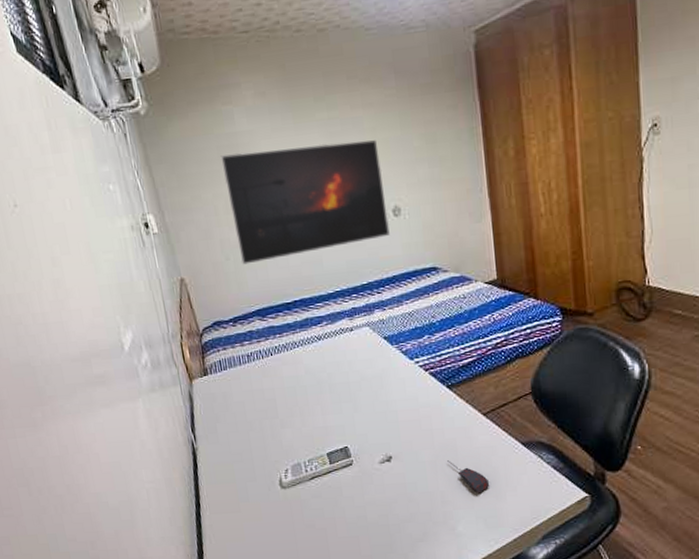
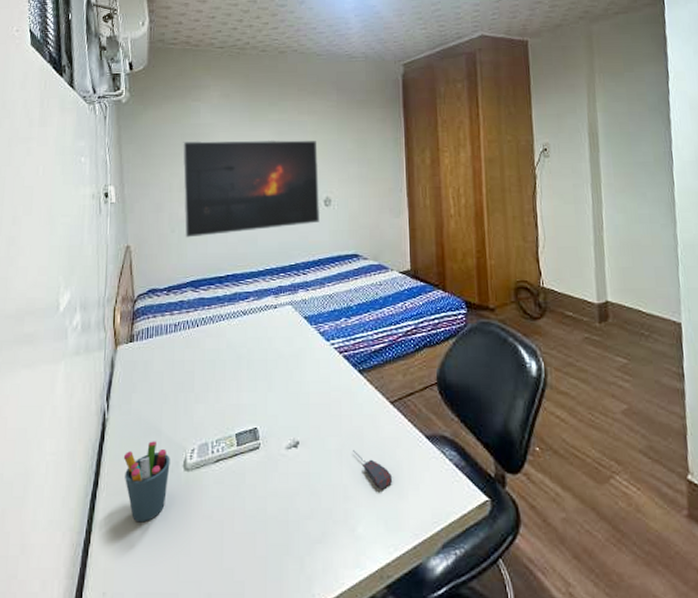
pen holder: none [219,465,268,535] -> present [123,441,170,523]

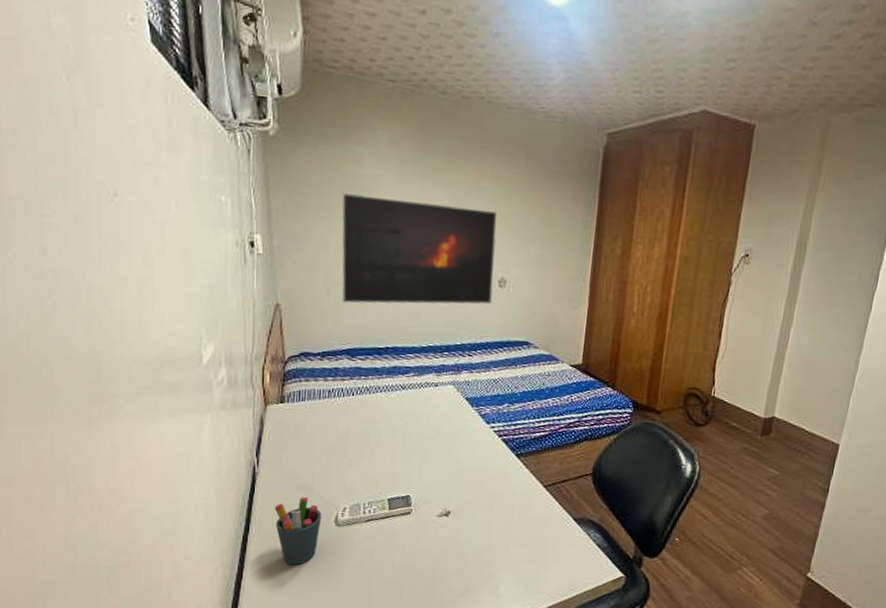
computer mouse: present [353,450,393,490] -> none [502,524,537,559]

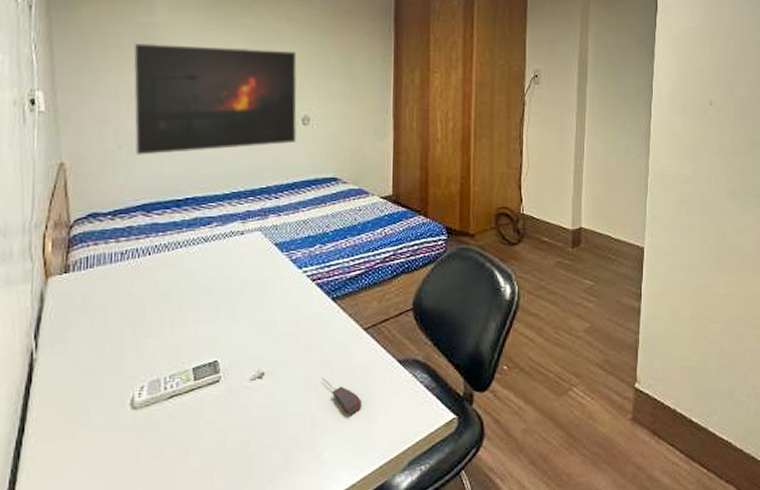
pen holder: present [274,497,322,566] -> none [56,380,115,468]
computer mouse: none [502,524,537,559] -> present [322,378,363,415]

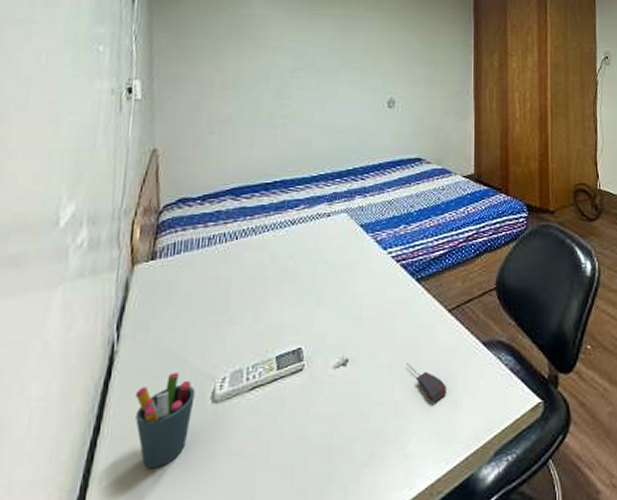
pen holder: none [56,380,115,468] -> present [135,372,195,470]
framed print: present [133,42,298,155] -> none [225,32,384,140]

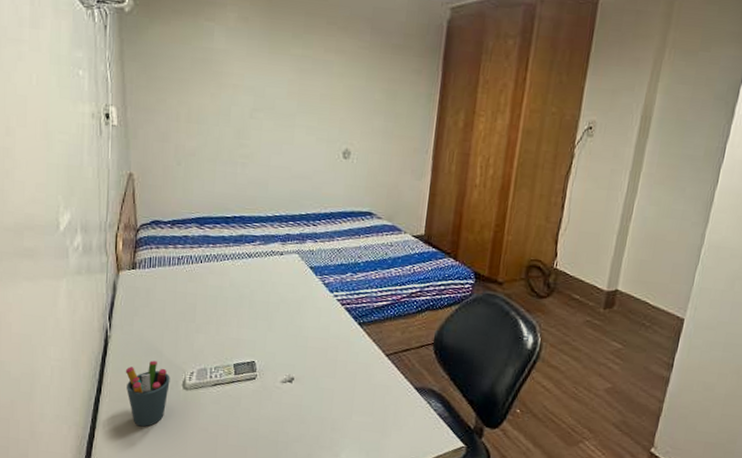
computer mouse: present [407,363,447,403] -> none [344,391,379,427]

